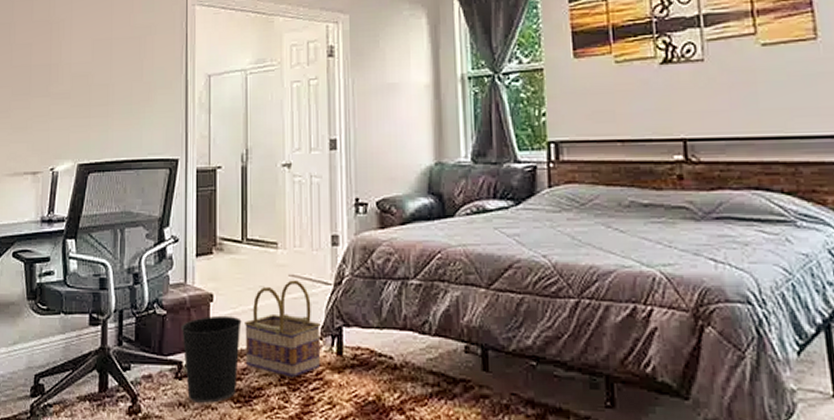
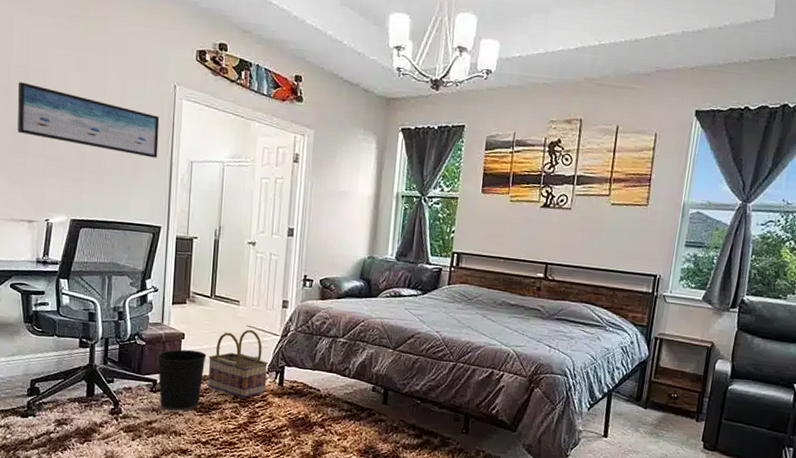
wall art: none [22,17,171,78] -> present [17,82,160,158]

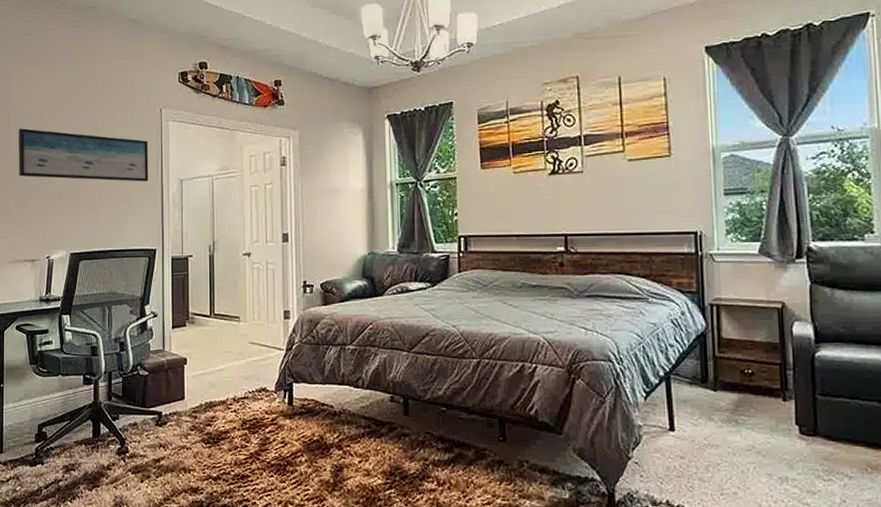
wastebasket: present [157,349,207,411] -> none [160,375,211,444]
basket: present [208,329,268,398] -> none [213,346,275,423]

